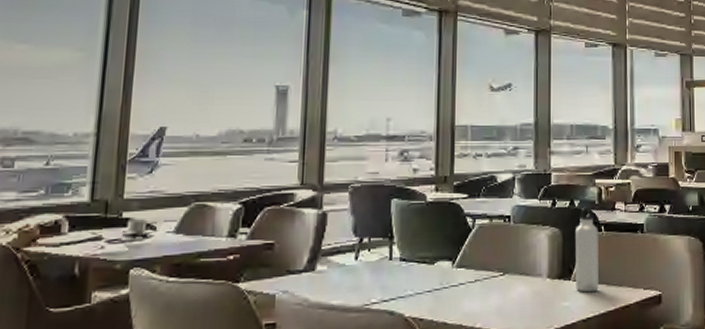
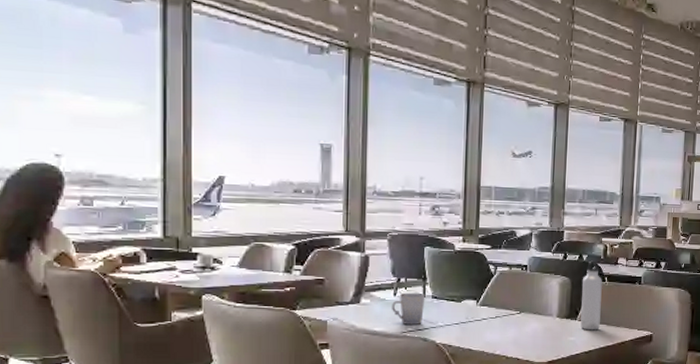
cup: none [352,254,392,295] -> present [392,292,426,324]

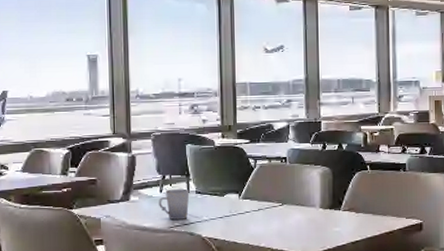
water bottle: present [580,260,602,331] -> none [344,149,365,220]

